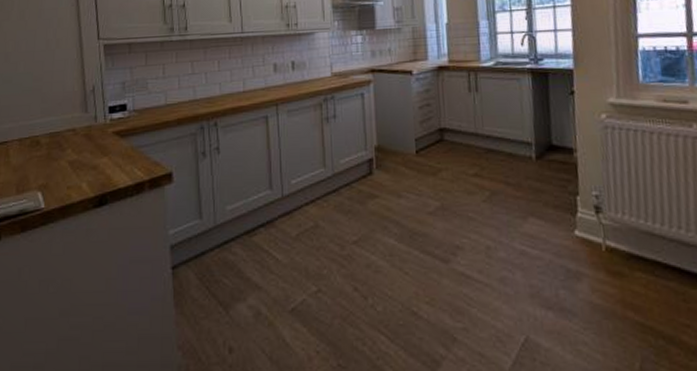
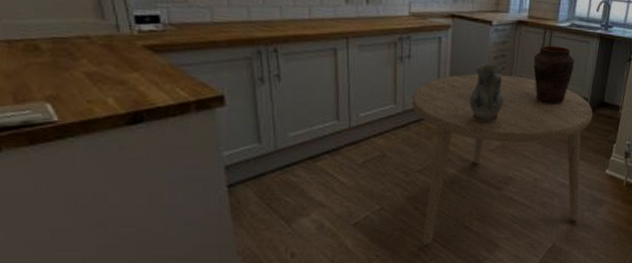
dining table: none [340,125,553,338] -> present [411,73,593,245]
ceramic pitcher: none [399,114,436,181] -> present [469,63,503,123]
vase: none [461,87,509,153] -> present [533,45,575,105]

